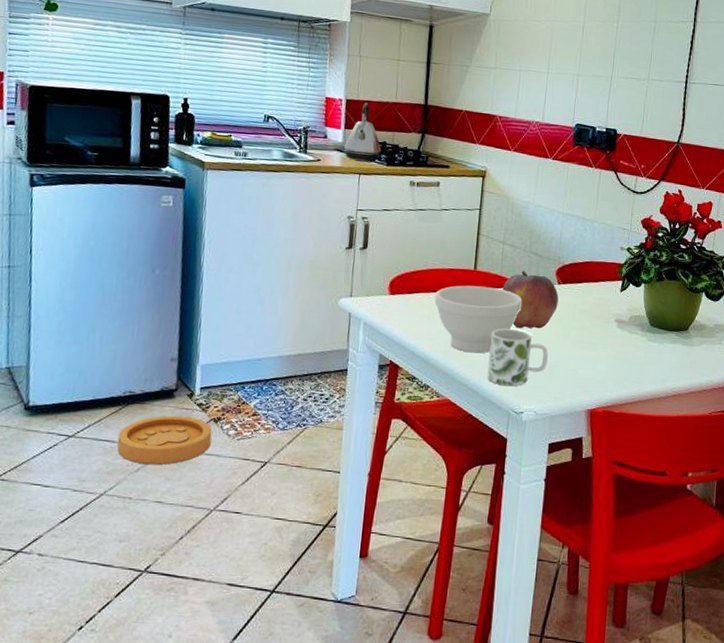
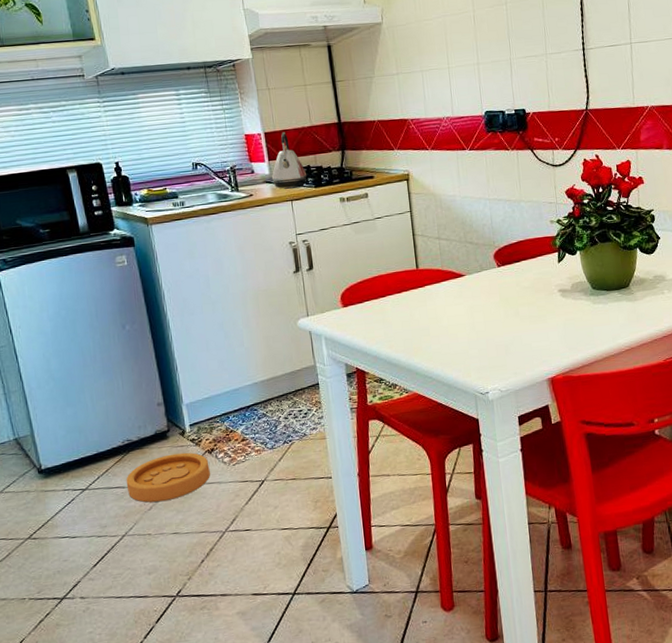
bowl: present [434,285,523,353] -> none [385,282,469,347]
mug: present [487,328,548,387] -> none [444,316,502,371]
fruit: present [502,270,559,329] -> none [446,260,502,316]

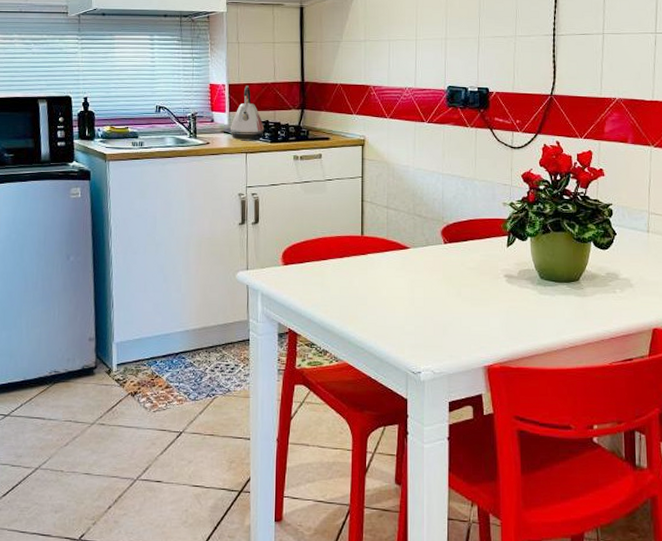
pet bowl: present [126,452,210,503] -> none [47,391,130,439]

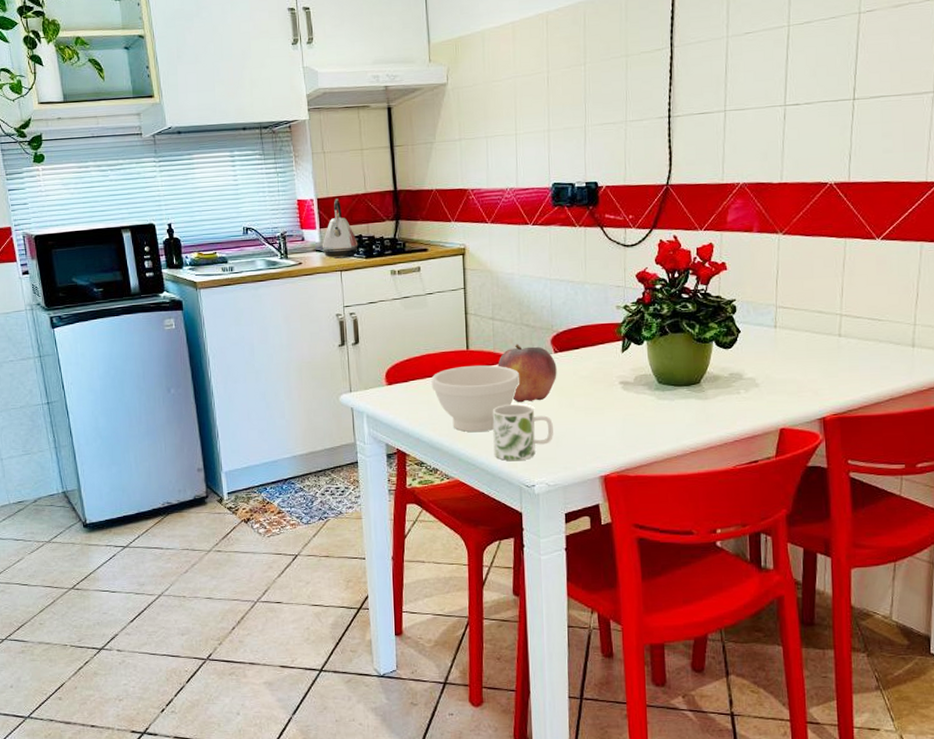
bowl: none [326,251,411,317] -> present [431,365,520,433]
mug: none [382,291,440,347] -> present [492,404,553,461]
fruit: none [390,232,446,290] -> present [497,343,557,403]

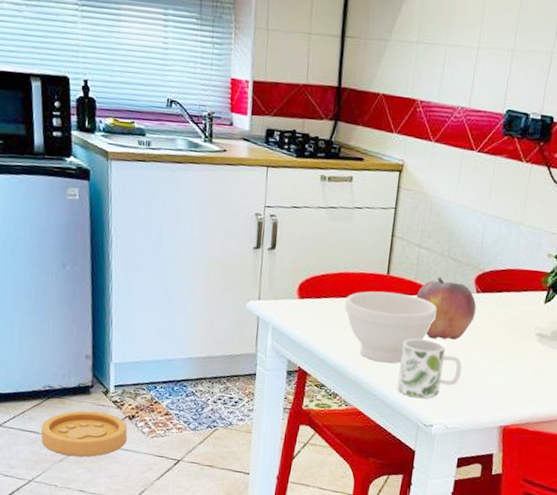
pet bowl: none [164,520,245,566] -> present [41,410,128,457]
kettle: present [322,198,358,259] -> none [250,84,291,153]

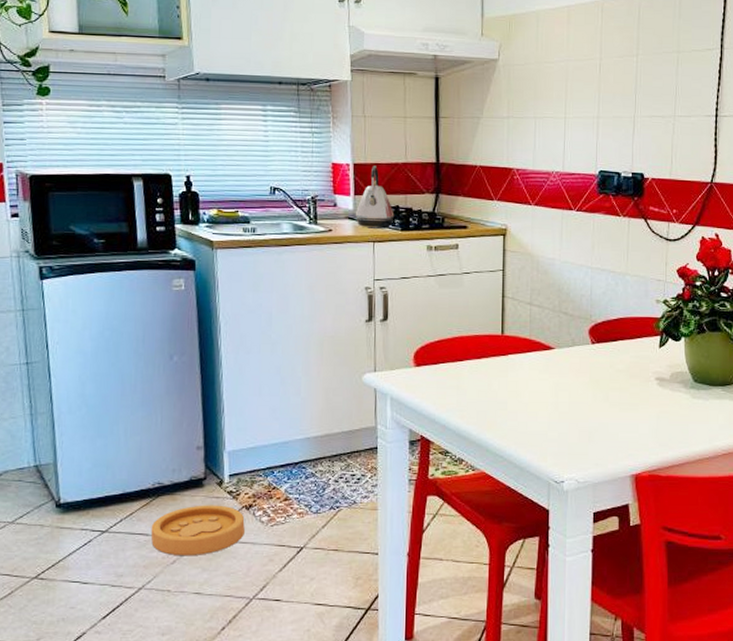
kettle: none [250,84,291,153] -> present [355,166,395,229]
bowl: present [344,291,437,363] -> none [462,352,555,422]
mug: present [397,338,462,399] -> none [523,395,586,455]
fruit: present [416,276,477,340] -> none [533,331,593,394]

